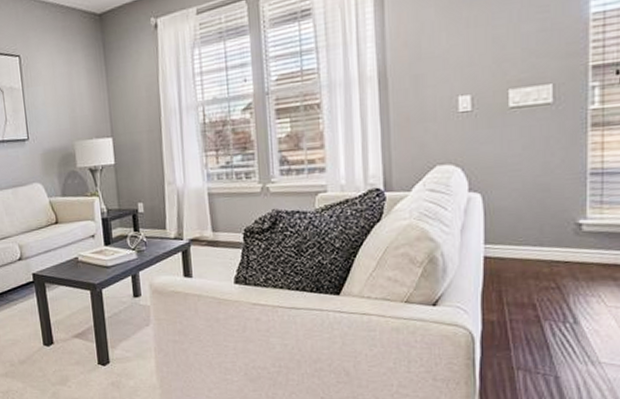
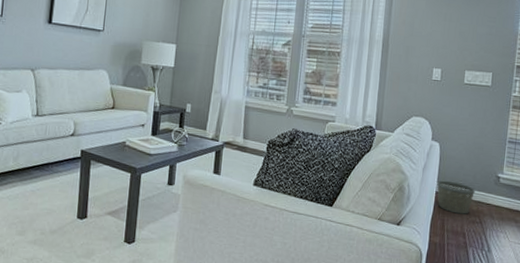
basket: none [483,240,545,281] -> present [436,180,476,215]

